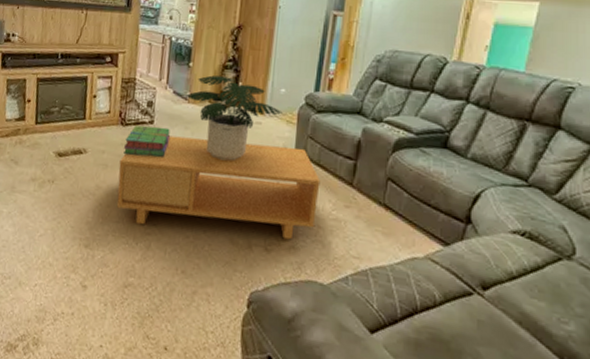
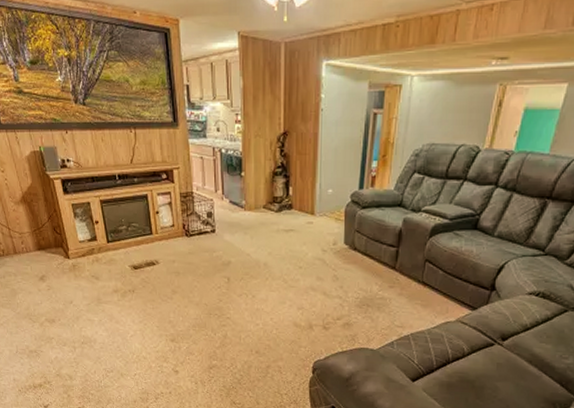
coffee table: present [117,135,321,240] -> none [190,241,368,319]
stack of books: present [123,125,171,157] -> none [192,234,232,262]
potted plant: present [186,75,283,162] -> none [242,183,331,259]

